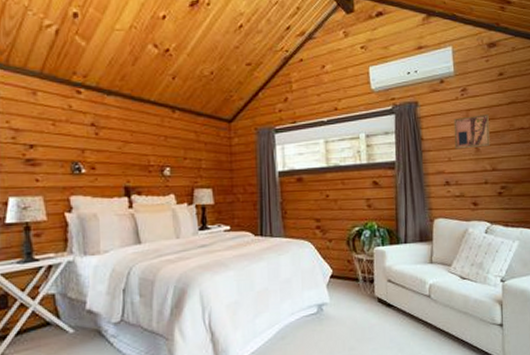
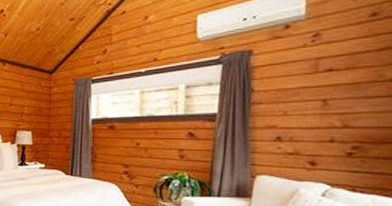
wall art: present [453,115,490,149] -> none [294,63,348,103]

